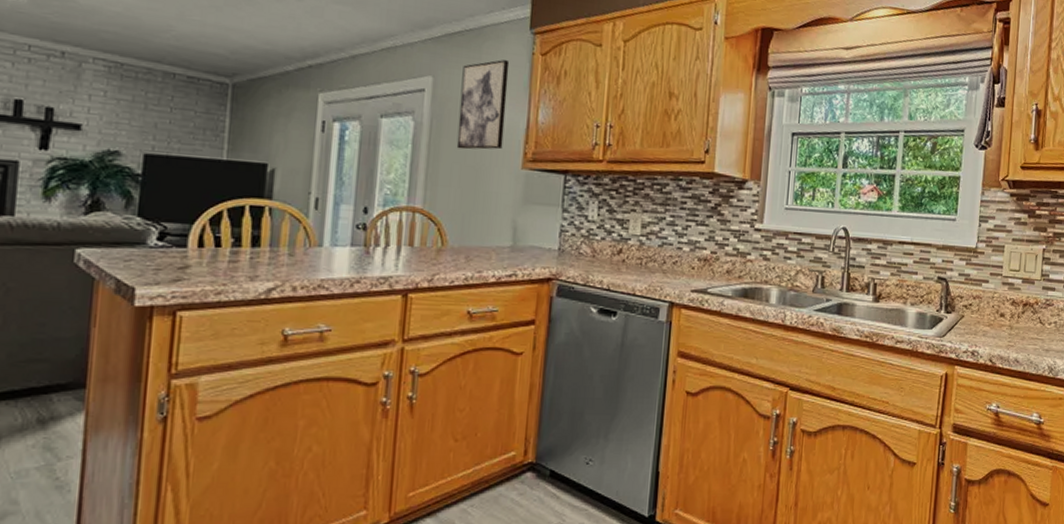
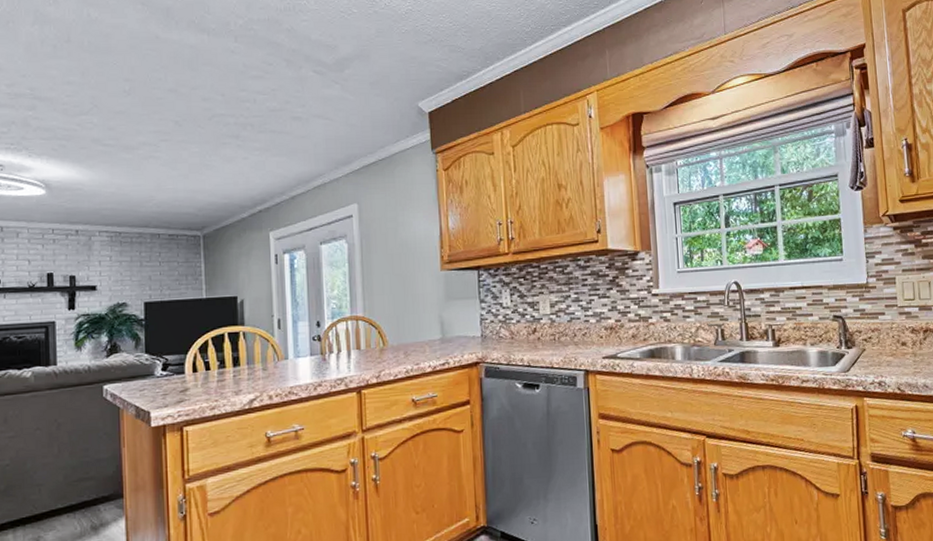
wall art: present [456,59,510,150] -> none [381,180,422,261]

